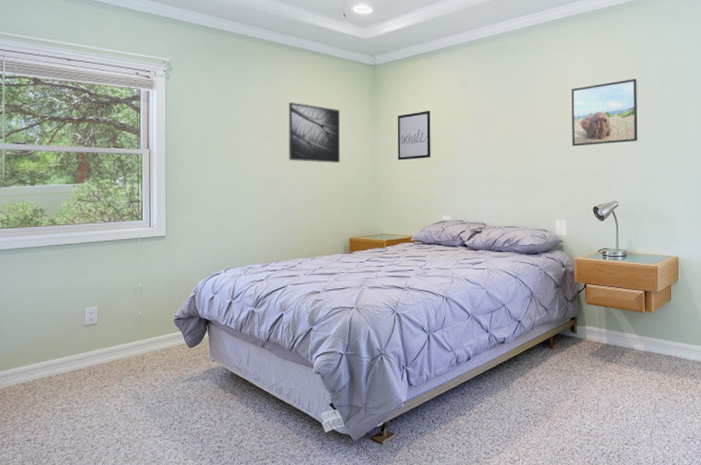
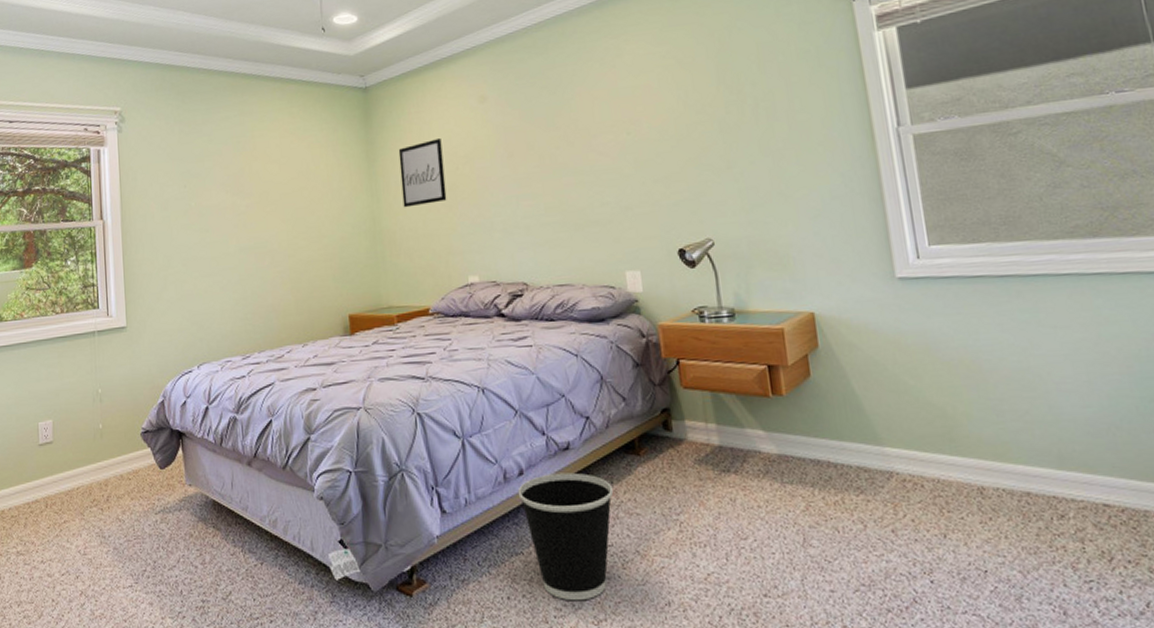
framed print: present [288,102,341,163] -> none [262,145,330,220]
wastebasket: none [465,359,533,448] -> present [517,472,614,601]
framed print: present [571,79,638,147] -> none [630,65,734,168]

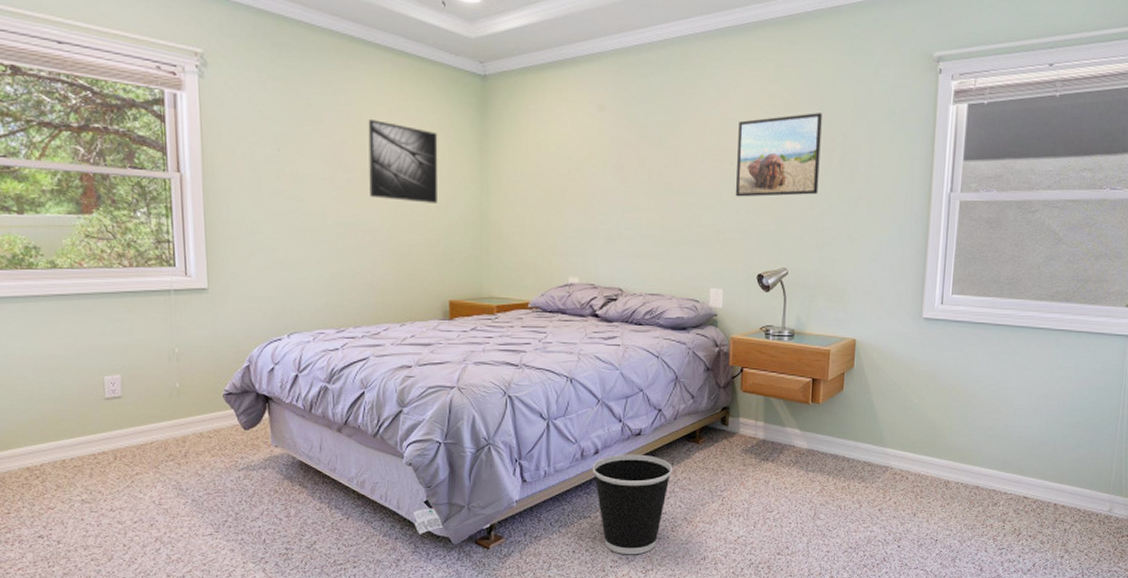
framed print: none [262,145,330,220] -> present [368,118,438,203]
wall art: present [398,139,447,208] -> none [513,140,557,205]
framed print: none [630,65,734,168] -> present [735,113,822,197]

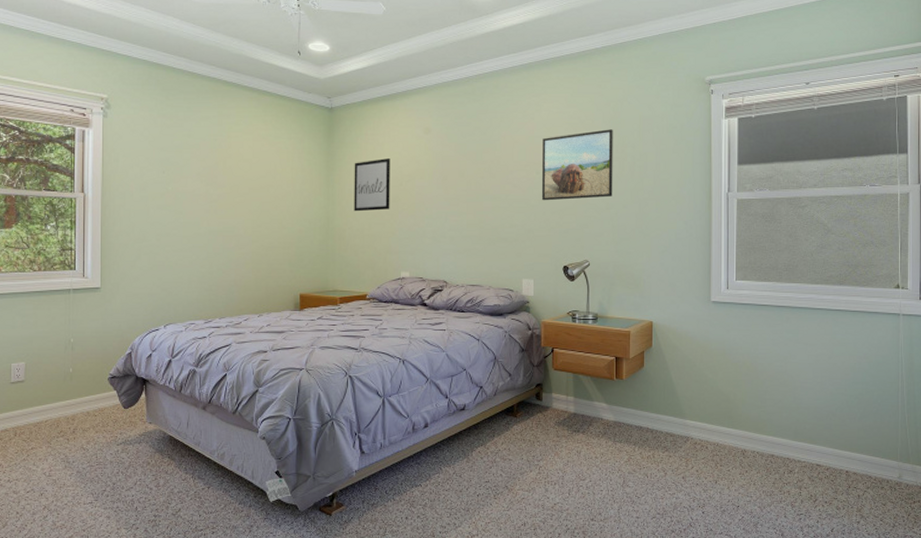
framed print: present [368,118,438,203] -> none [236,145,293,213]
wall art: none [513,140,557,205] -> present [354,158,390,212]
wastebasket: present [592,454,673,555] -> none [422,427,494,521]

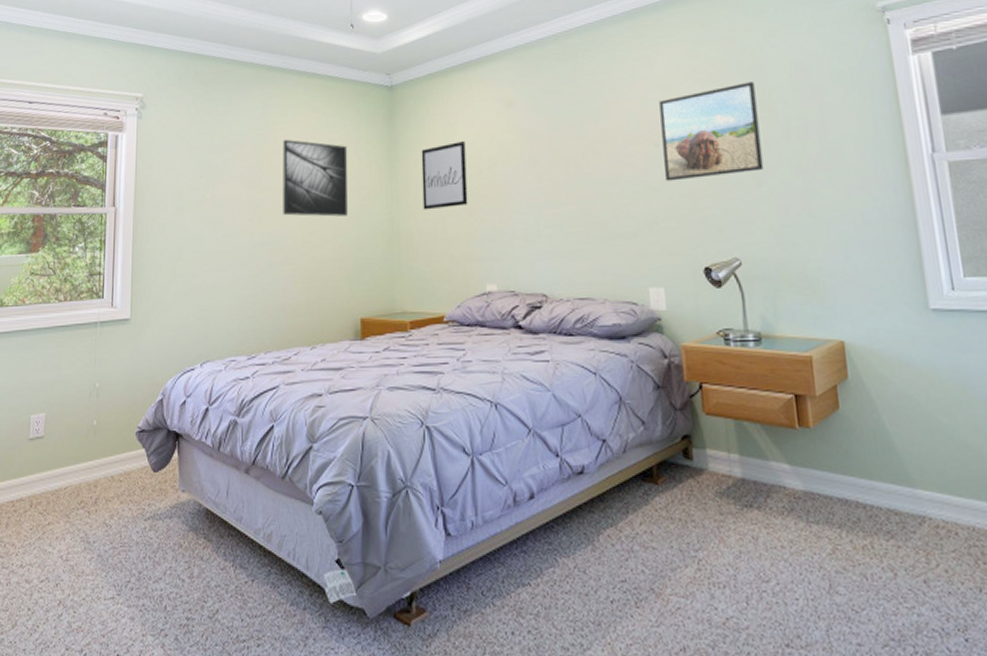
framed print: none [236,145,293,213] -> present [282,139,348,217]

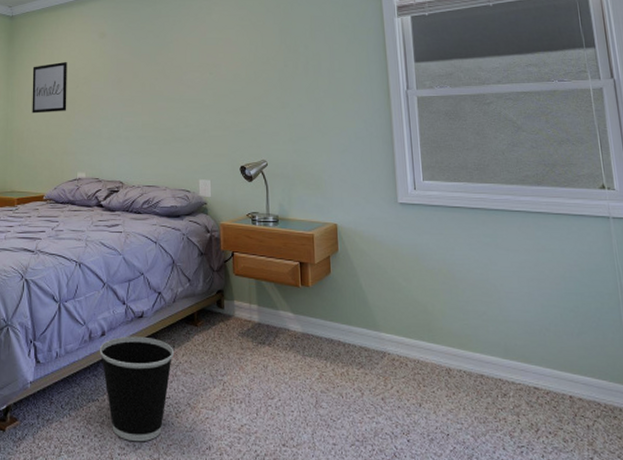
wastebasket: none [527,499,629,641] -> present [99,336,175,442]
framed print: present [659,82,764,181] -> none [215,30,288,101]

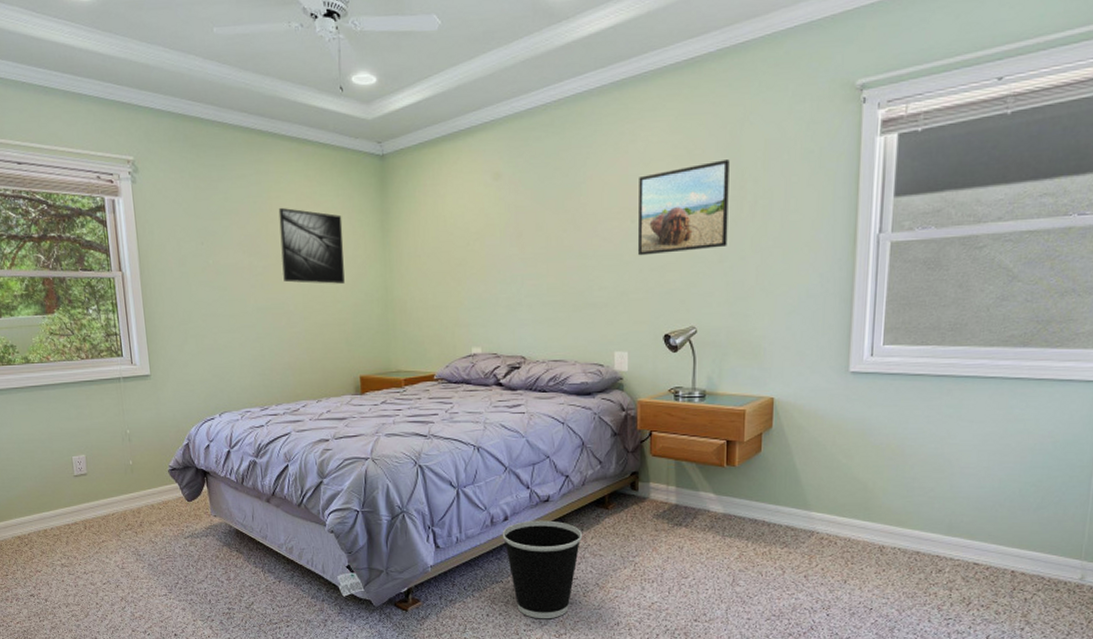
wall art: present [32,62,67,114] -> none [412,213,457,279]
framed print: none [215,30,288,101] -> present [637,159,730,256]

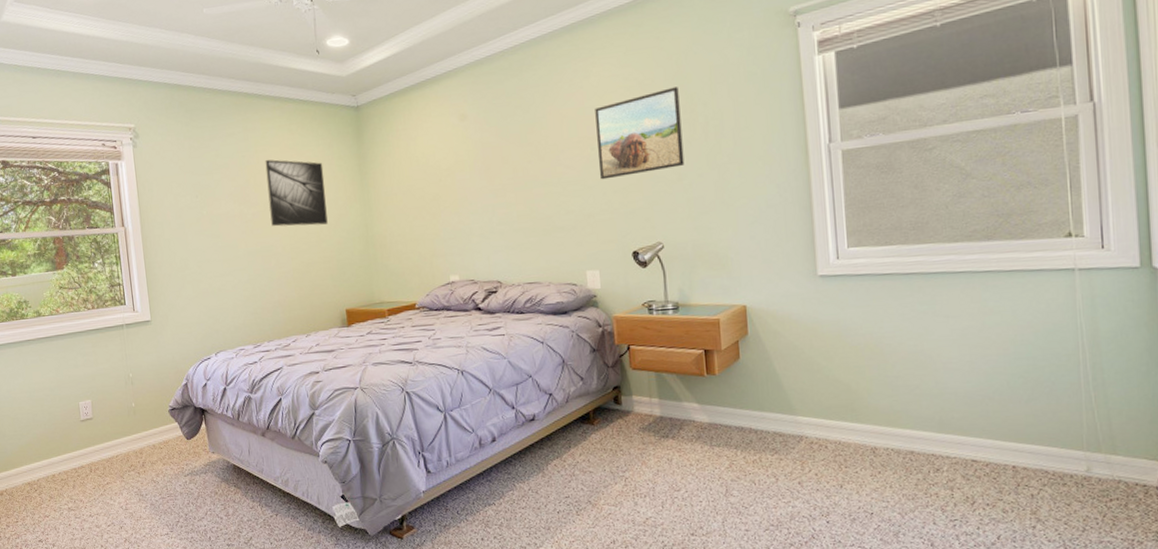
wastebasket: present [502,520,583,619] -> none [491,439,571,541]

